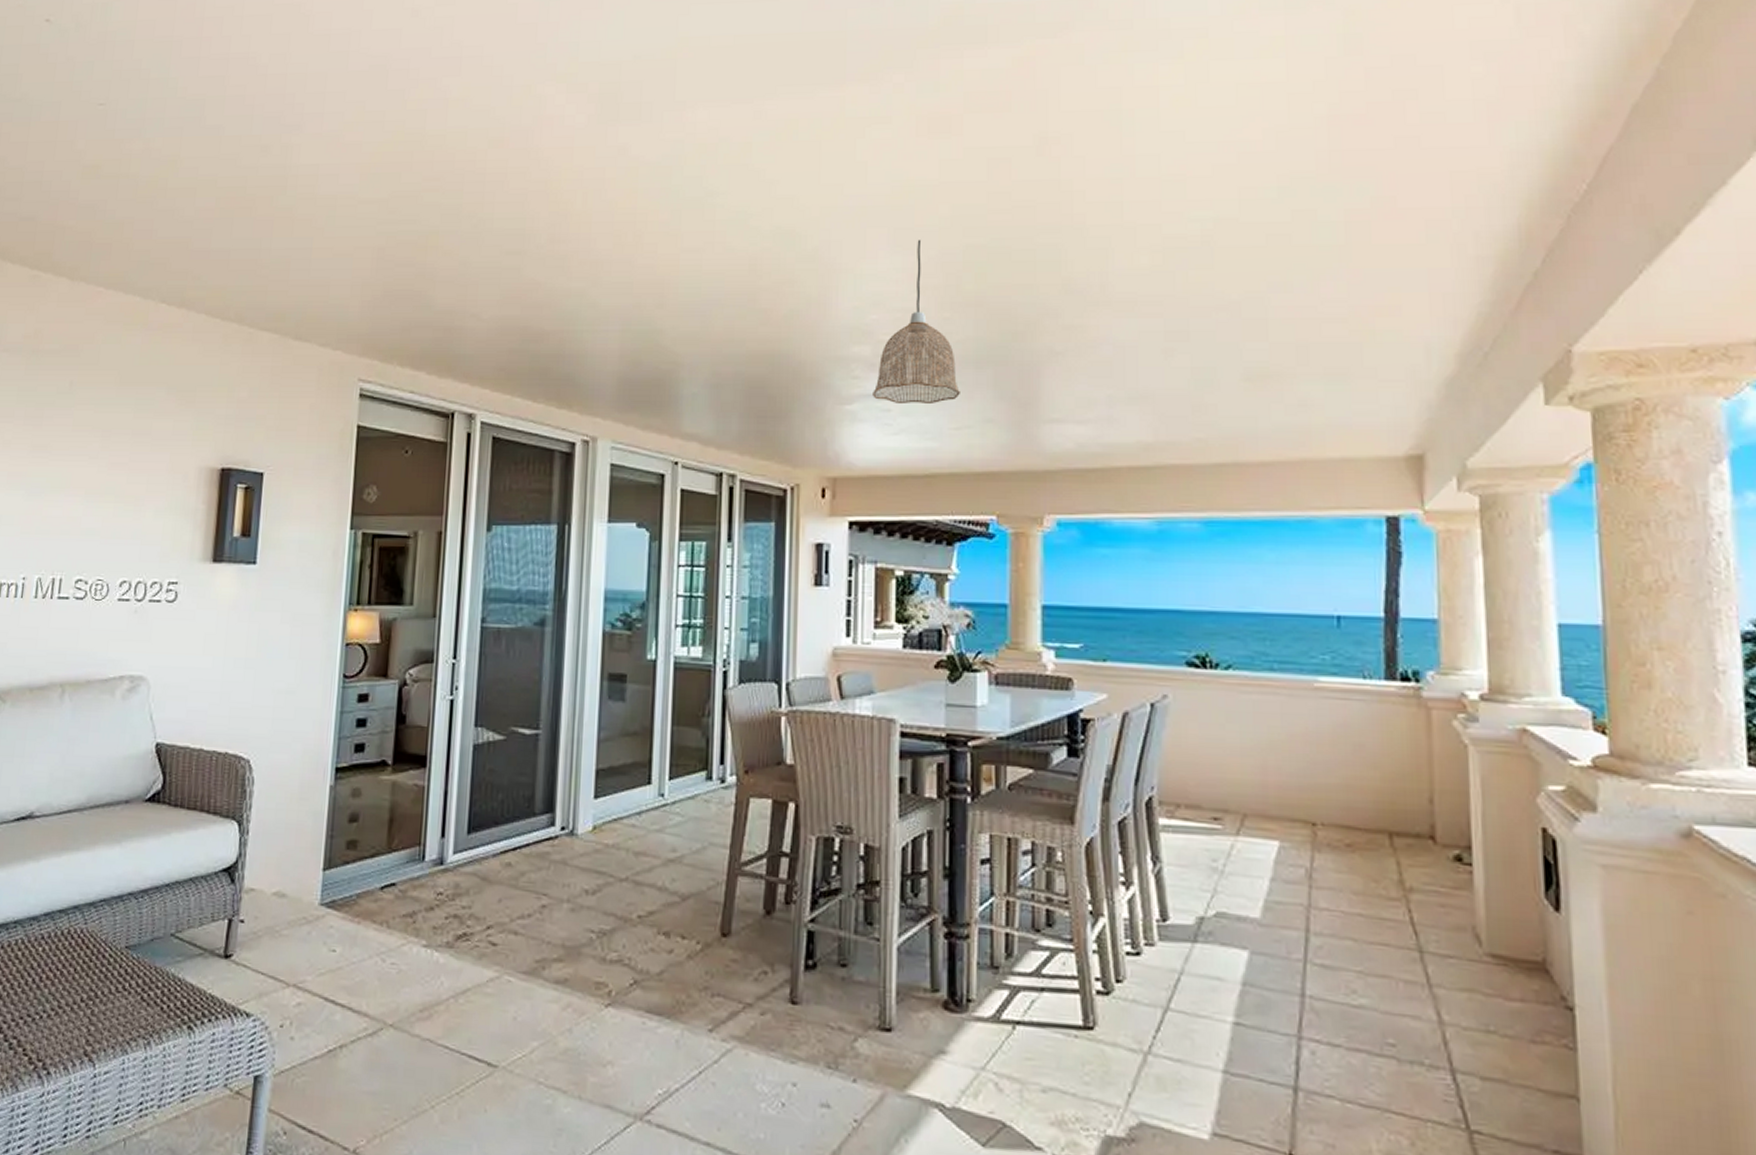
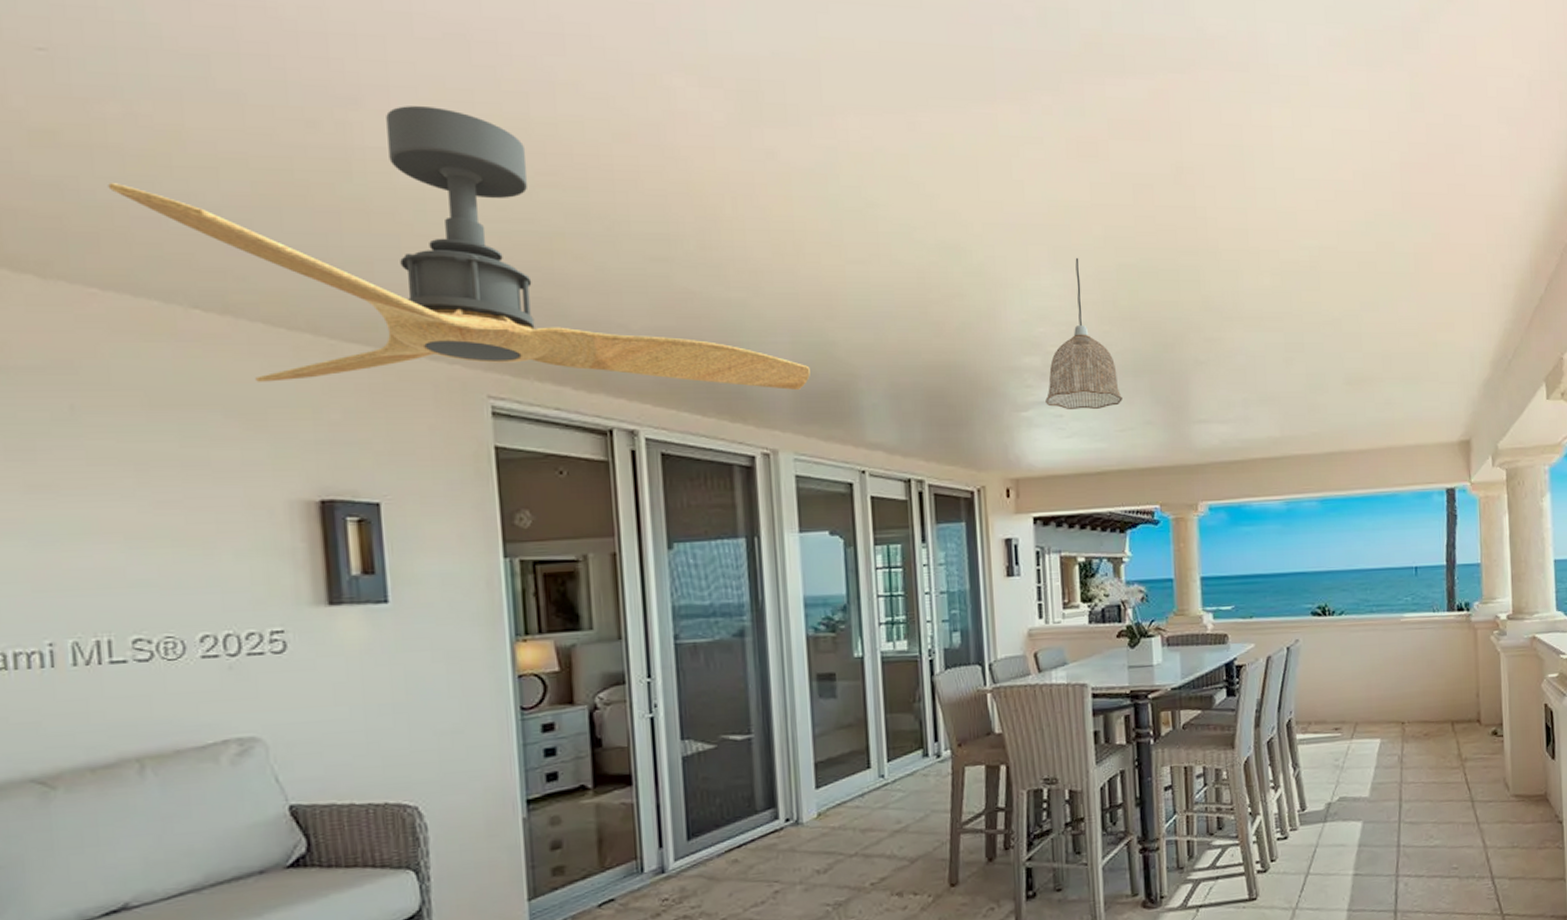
ceiling fan: none [124,128,636,377] -> present [108,106,810,390]

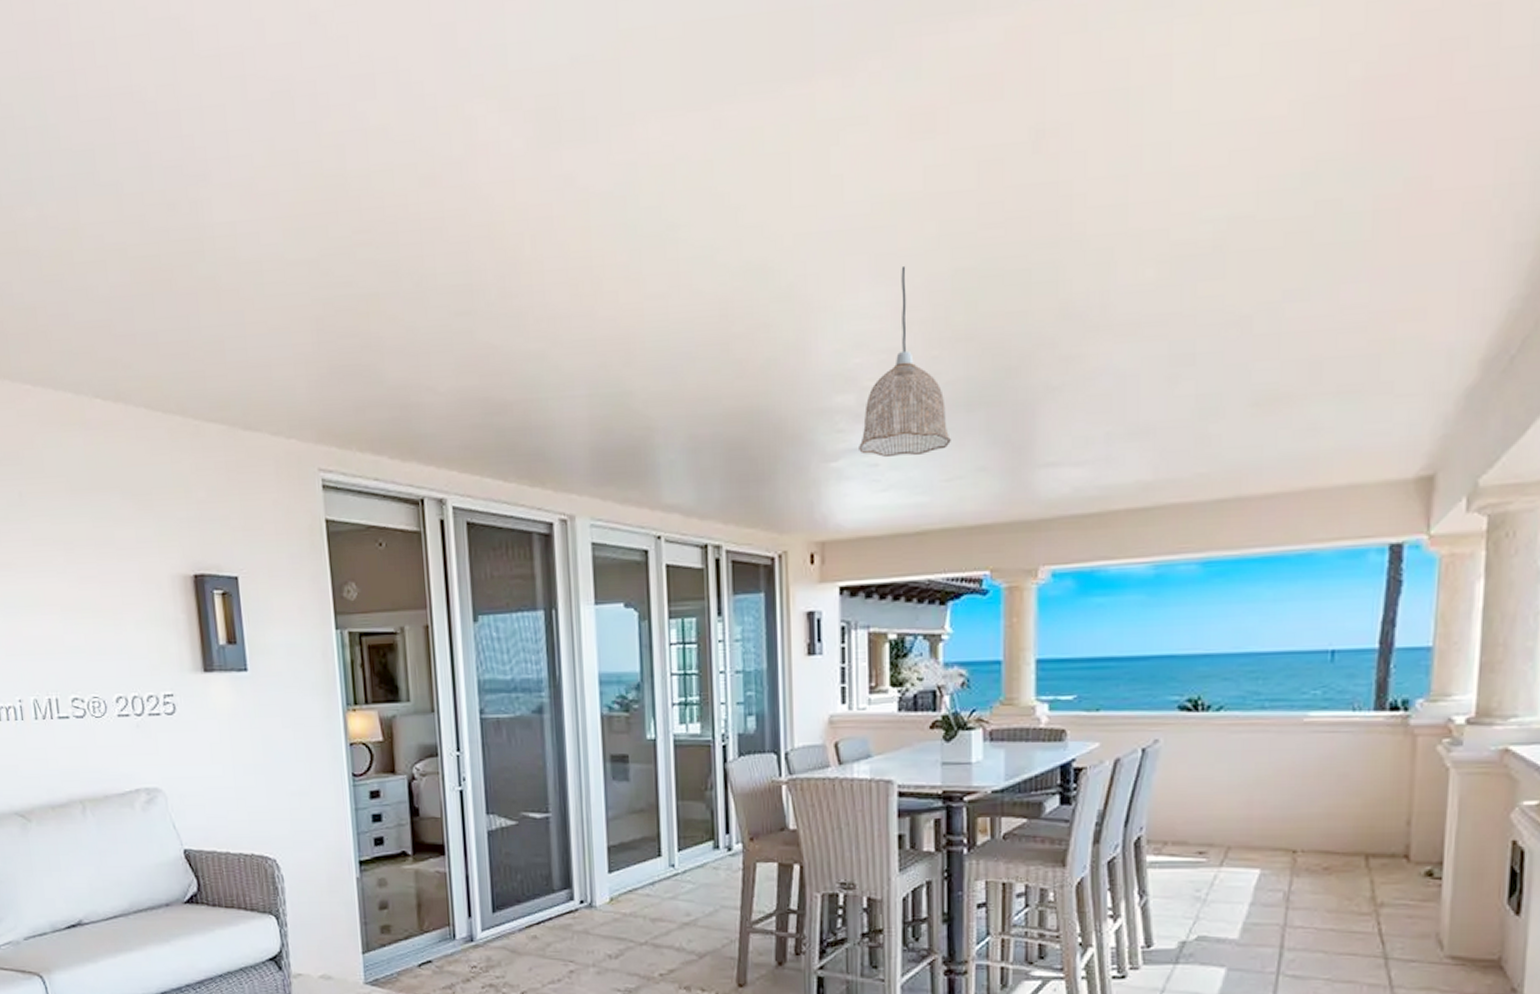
ceiling fan: present [108,106,810,390] -> none [31,173,607,464]

